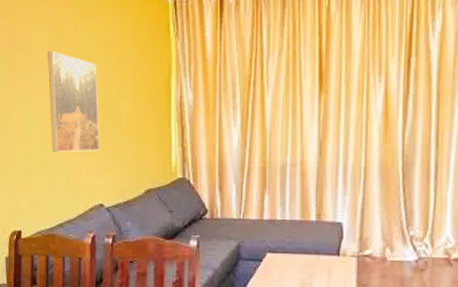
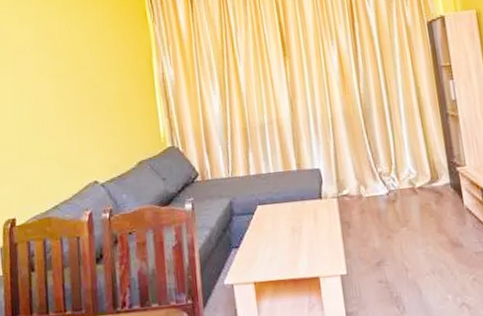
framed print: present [48,50,99,152] -> none [33,43,90,137]

